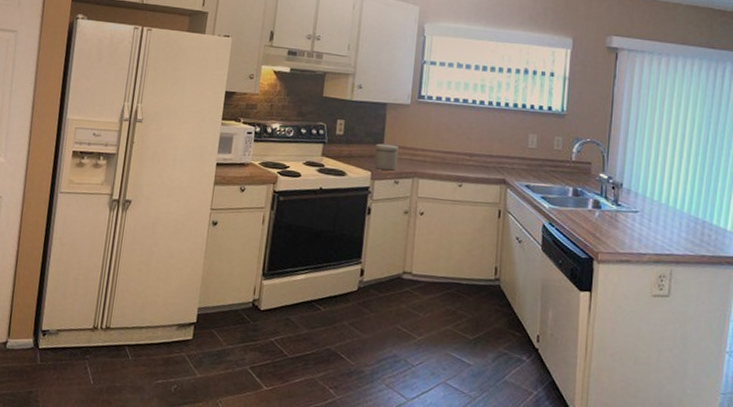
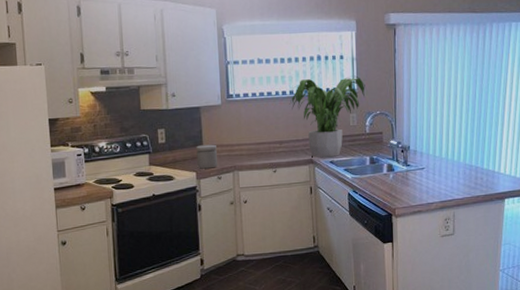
potted plant: none [485,91,578,181] -> present [287,75,367,158]

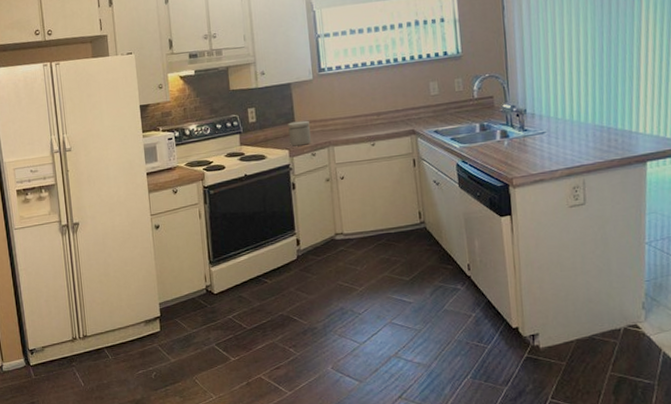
potted plant: present [287,75,367,158] -> none [384,38,473,128]

